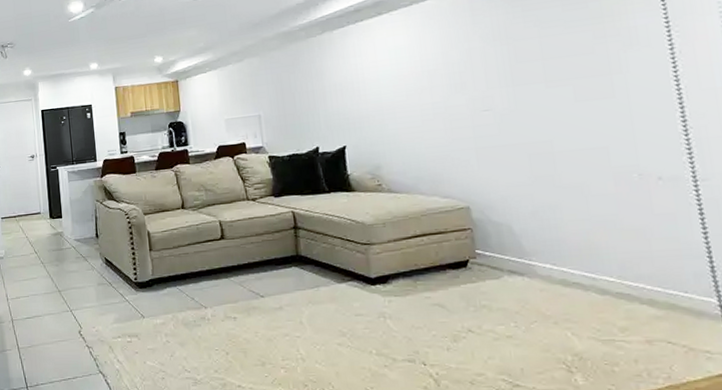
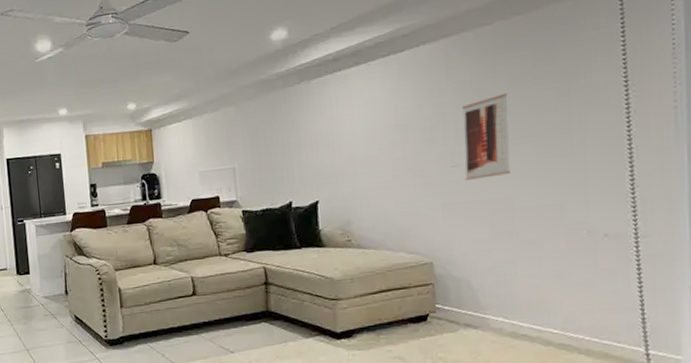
wall art: none [491,37,548,124] -> present [462,93,511,180]

